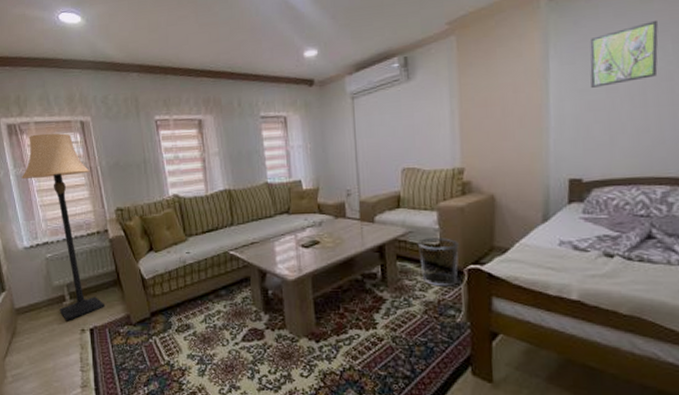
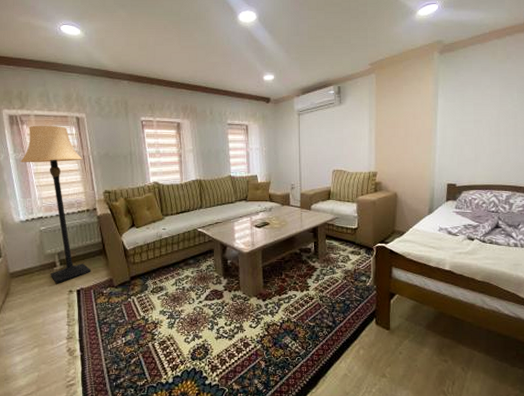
waste bin: present [417,238,459,287] -> none [341,223,371,259]
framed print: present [589,21,658,88] -> none [464,76,509,120]

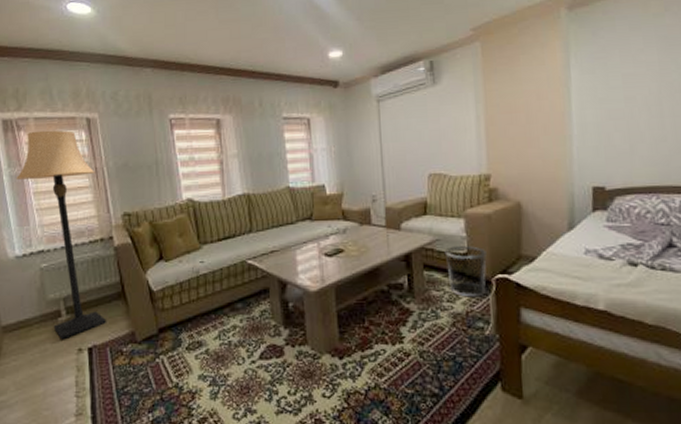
waste bin: none [341,223,371,259] -> present [444,246,487,297]

